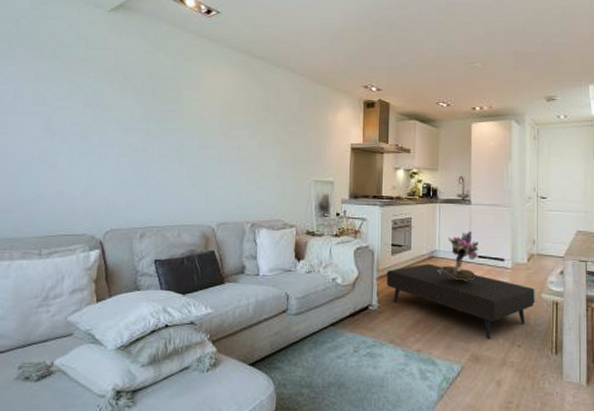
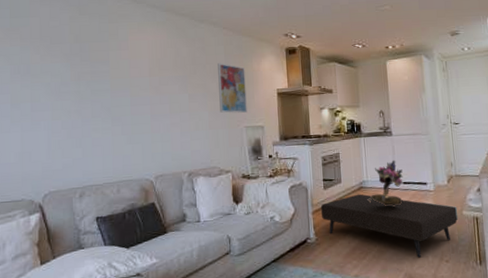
wall art: none [289,111,319,166] -> present [218,63,247,113]

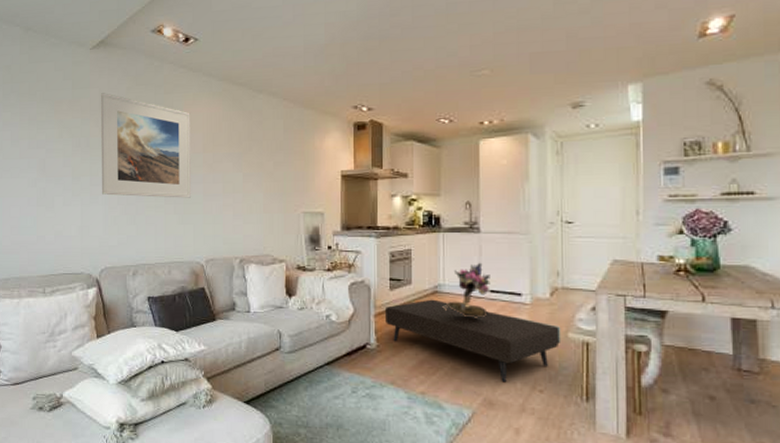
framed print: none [42,21,138,120] -> present [101,93,191,198]
wall art: present [218,63,247,113] -> none [276,139,306,196]

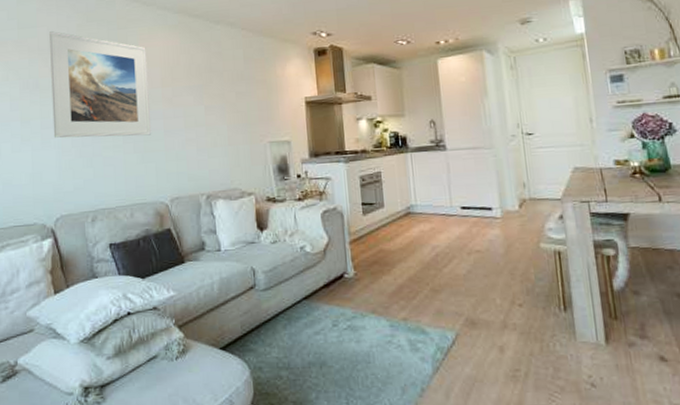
coffee table: present [385,299,561,383] -> none [360,220,535,300]
bouquet: present [442,262,490,318] -> none [416,179,462,237]

